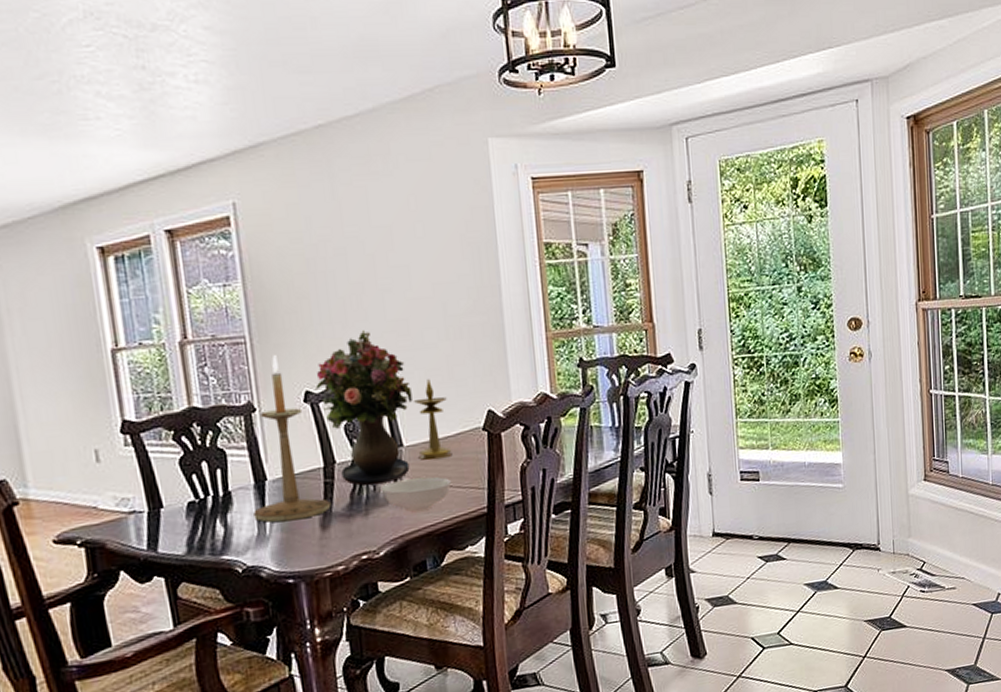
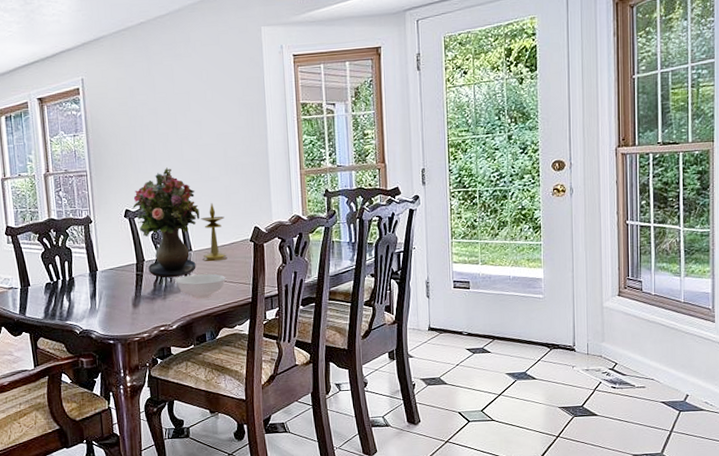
candlestick: present [253,355,331,523] -> none [88,184,141,301]

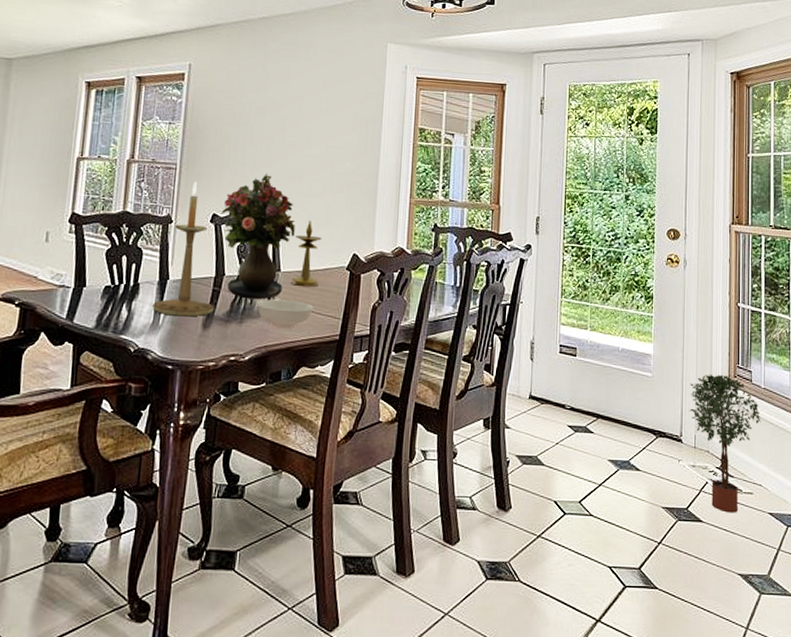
candlestick: none [88,184,141,301] -> present [153,182,215,317]
potted tree: none [581,287,652,406] -> present [689,374,761,513]

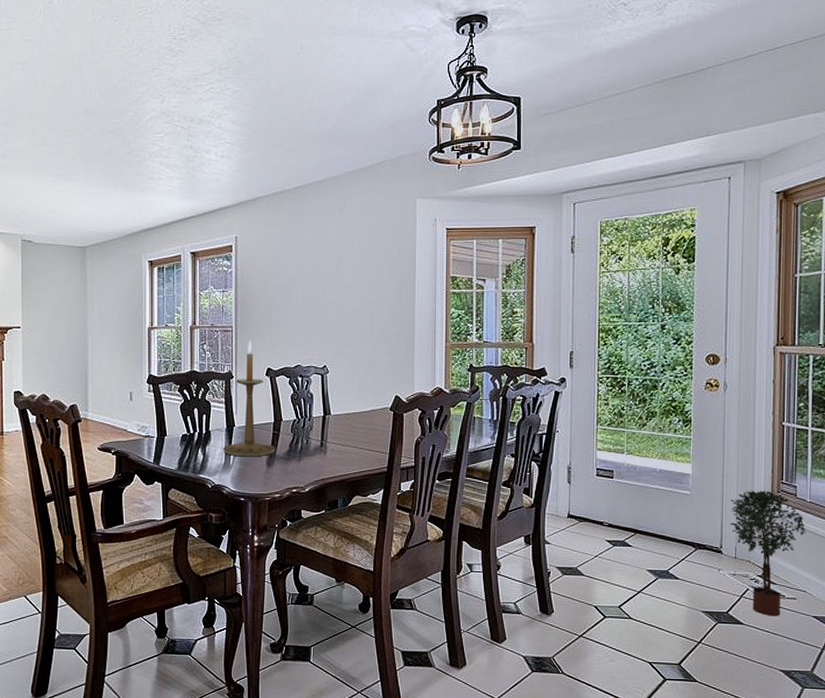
bouquet: present [221,174,296,300] -> none [275,330,341,440]
bowl: present [256,299,313,328] -> none [311,439,362,463]
candlestick: present [291,220,322,288] -> none [341,369,366,428]

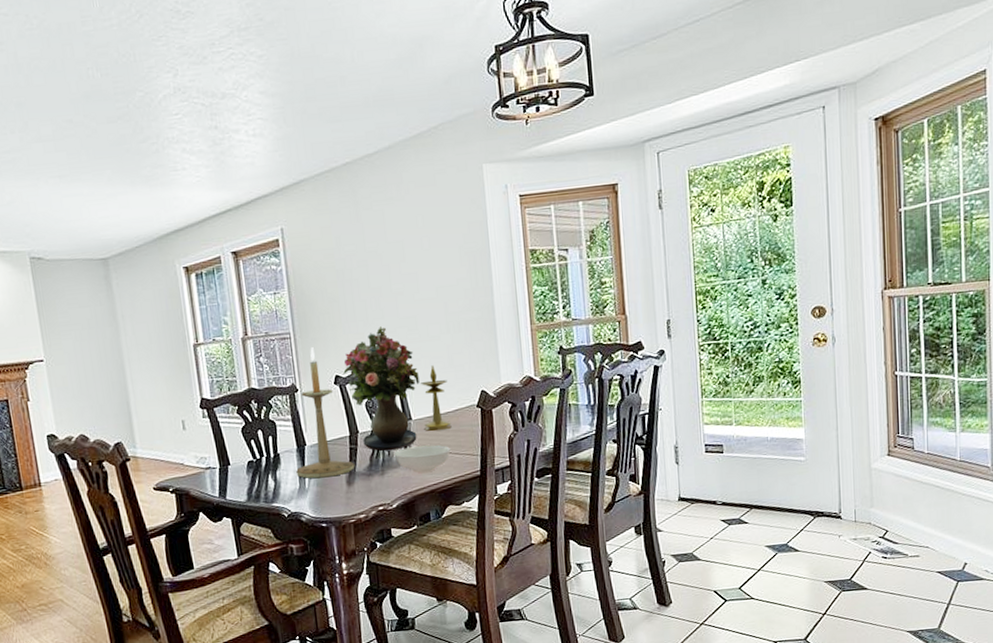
bouquet: none [275,330,341,440] -> present [343,326,420,451]
bowl: none [311,439,362,463] -> present [394,444,450,473]
candlestick: none [341,369,366,428] -> present [421,365,452,432]
potted tree: present [729,490,806,616] -> none [847,446,925,577]

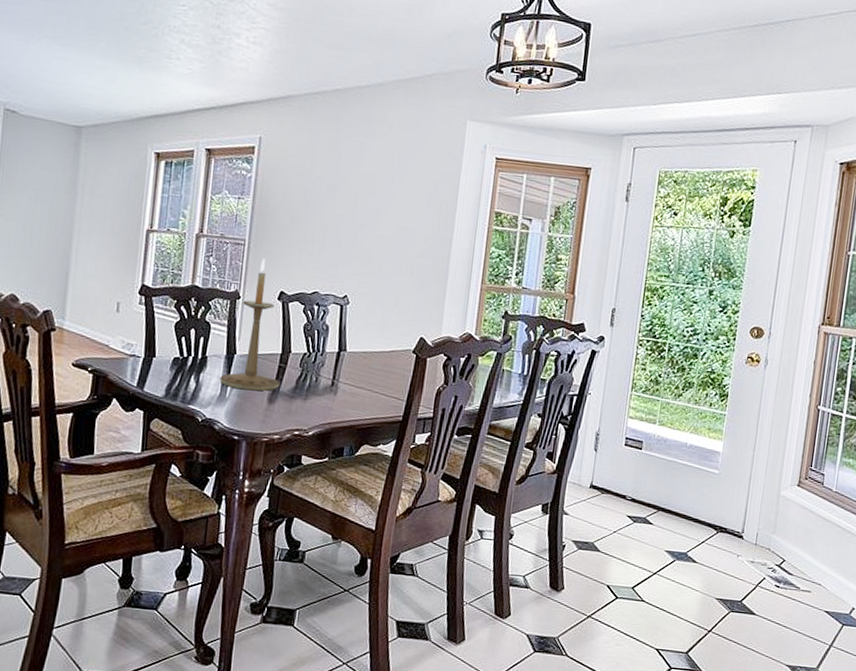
bouquet: present [343,326,420,451] -> none [289,253,363,378]
bowl: present [394,444,450,473] -> none [321,377,378,407]
candlestick: present [421,365,452,432] -> none [356,302,389,369]

